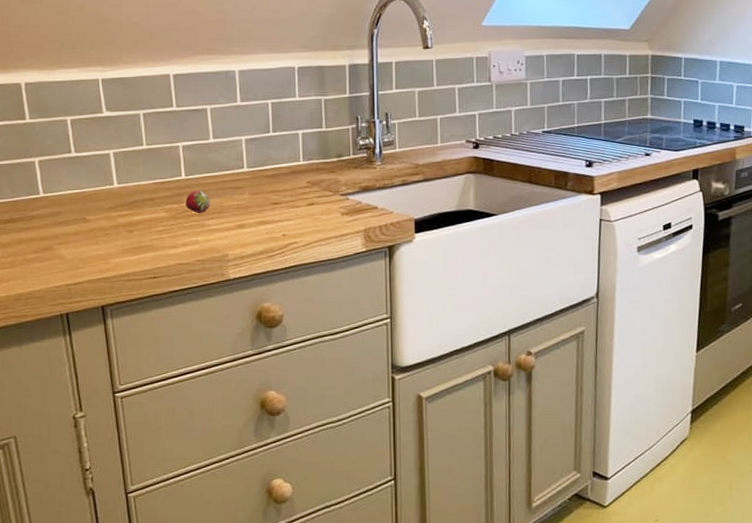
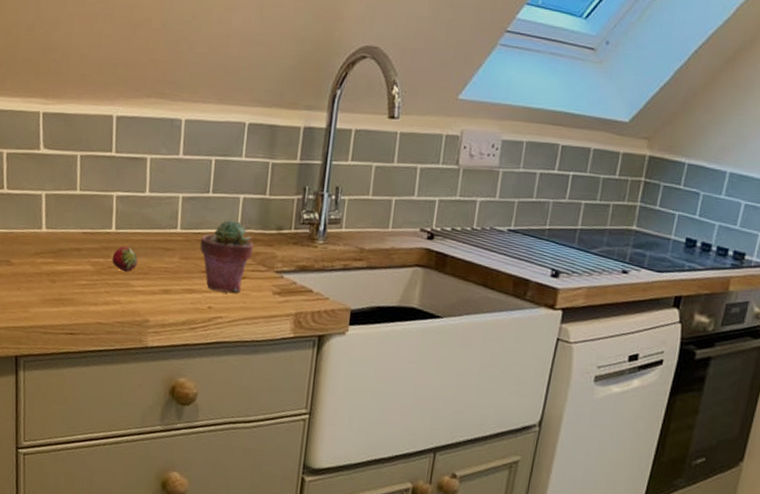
potted succulent: none [267,153,317,219] -> present [200,219,253,292]

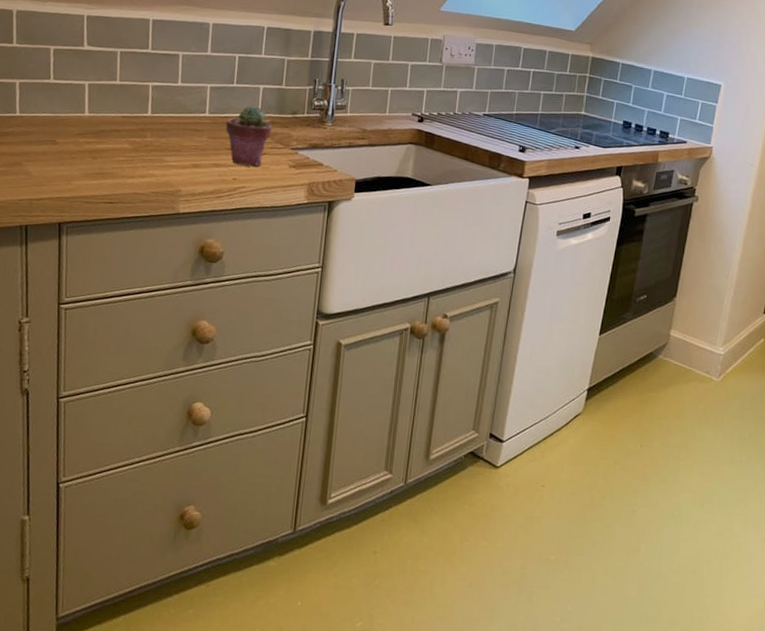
fruit: present [112,246,138,273] -> none [148,127,171,150]

